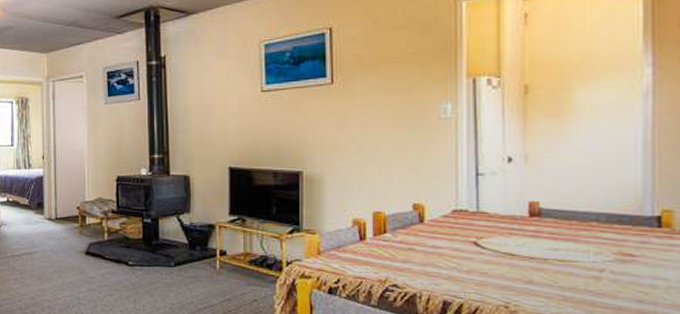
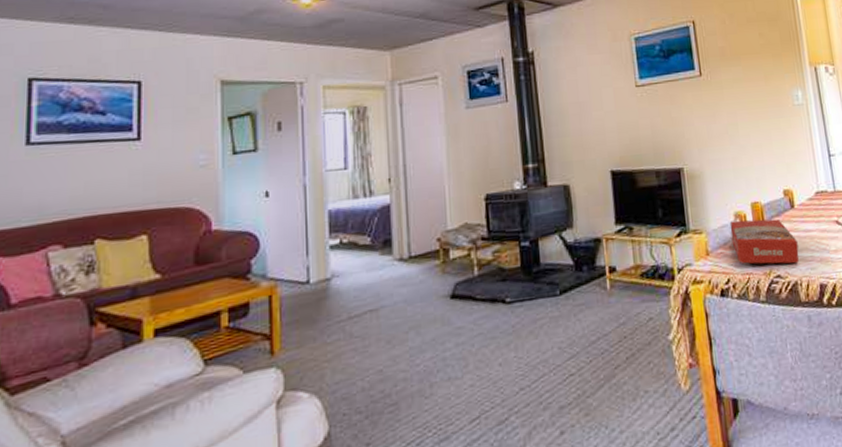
macaroni box: none [346,227,422,277] -> present [730,218,799,264]

